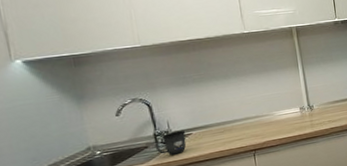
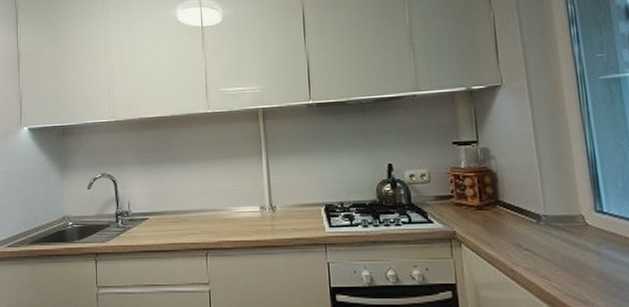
mug: present [154,130,187,156] -> none [115,213,144,240]

